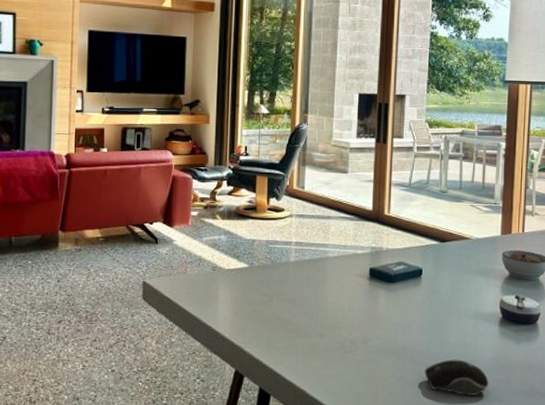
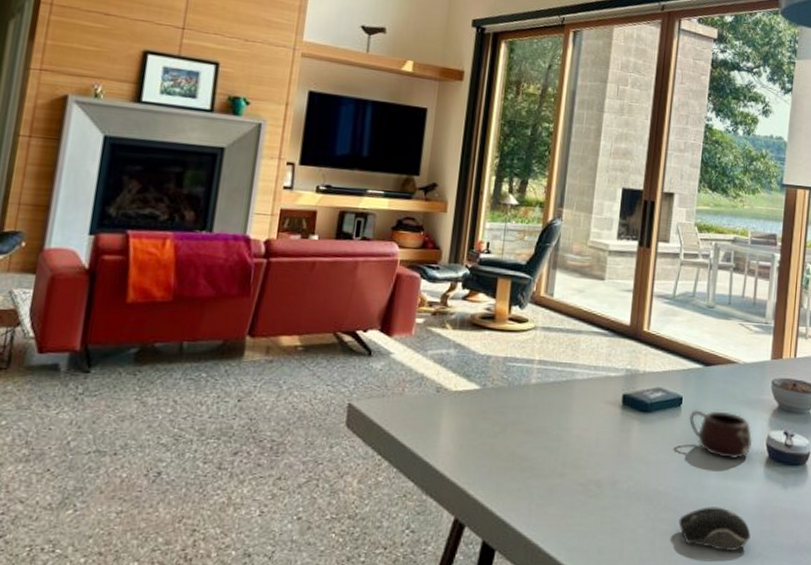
mug: none [428,279,487,320] -> present [688,410,753,460]

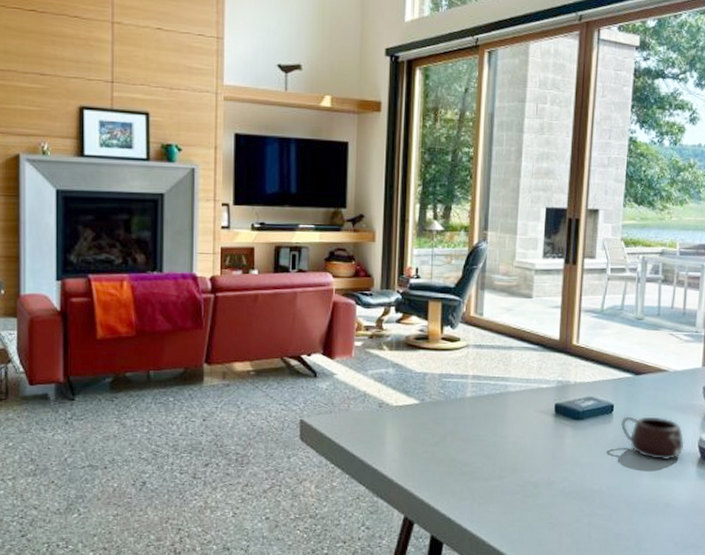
computer mouse: present [679,507,751,552] -> none [613,503,684,543]

